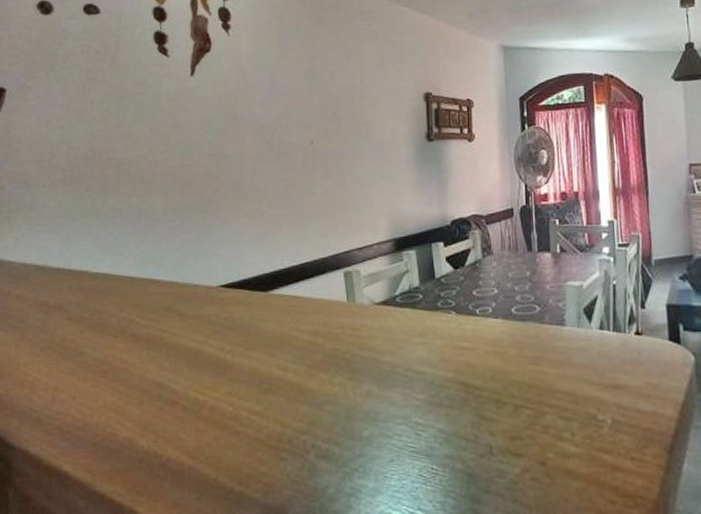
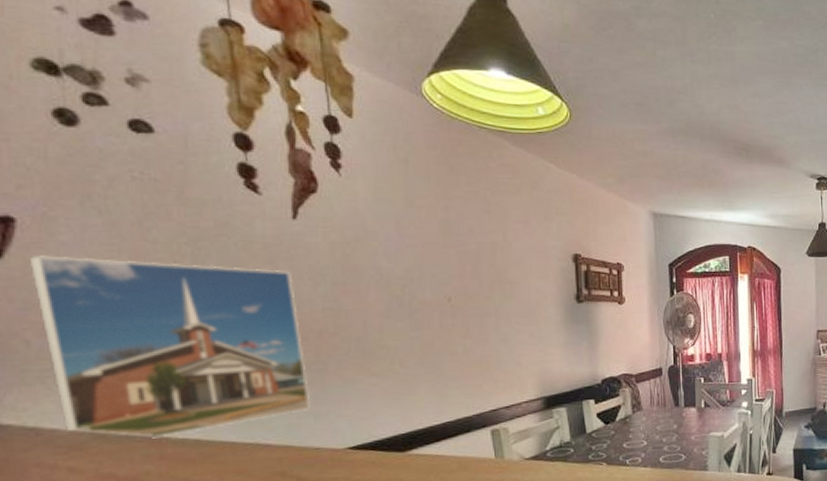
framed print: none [11,116,194,272] -> present [29,254,312,439]

